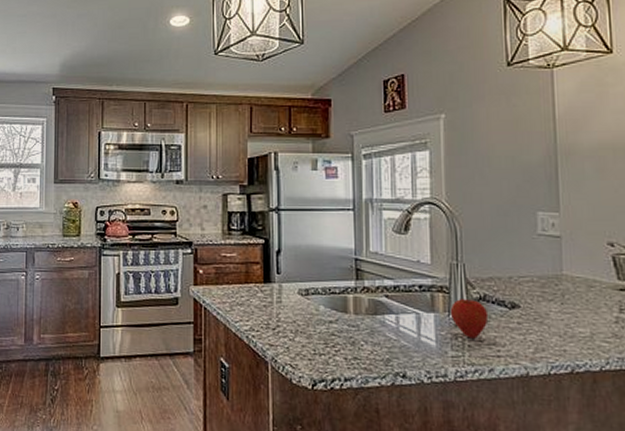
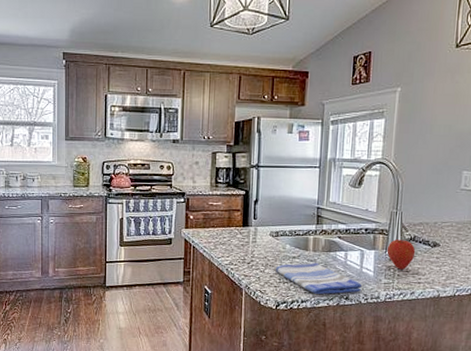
dish towel: none [308,328,422,371] -> present [275,262,362,295]

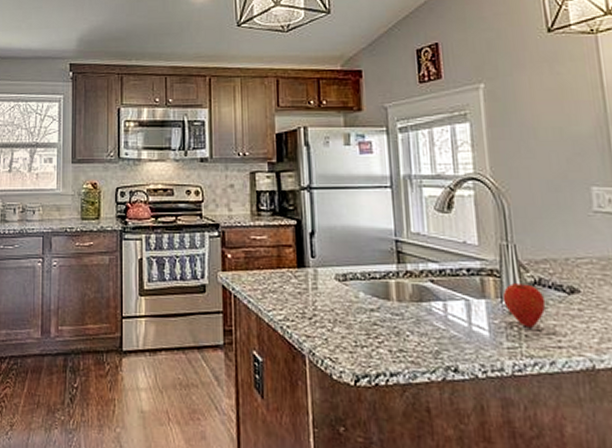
dish towel: present [275,262,362,295] -> none [348,317,475,365]

